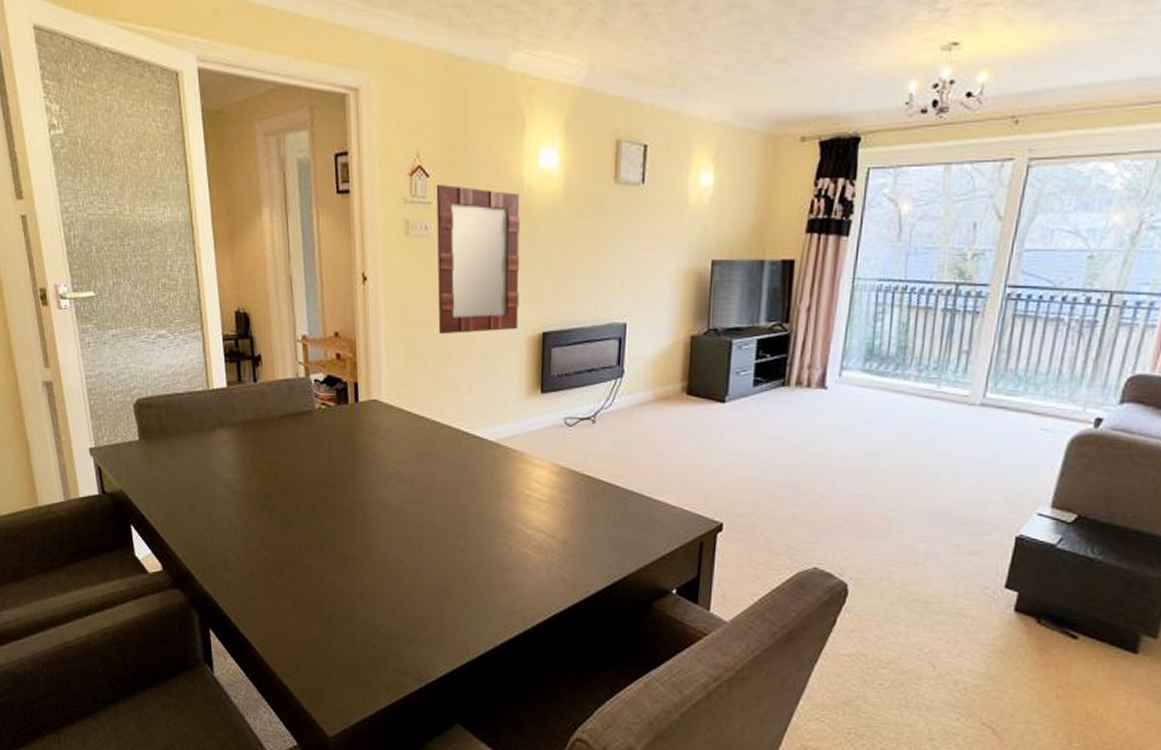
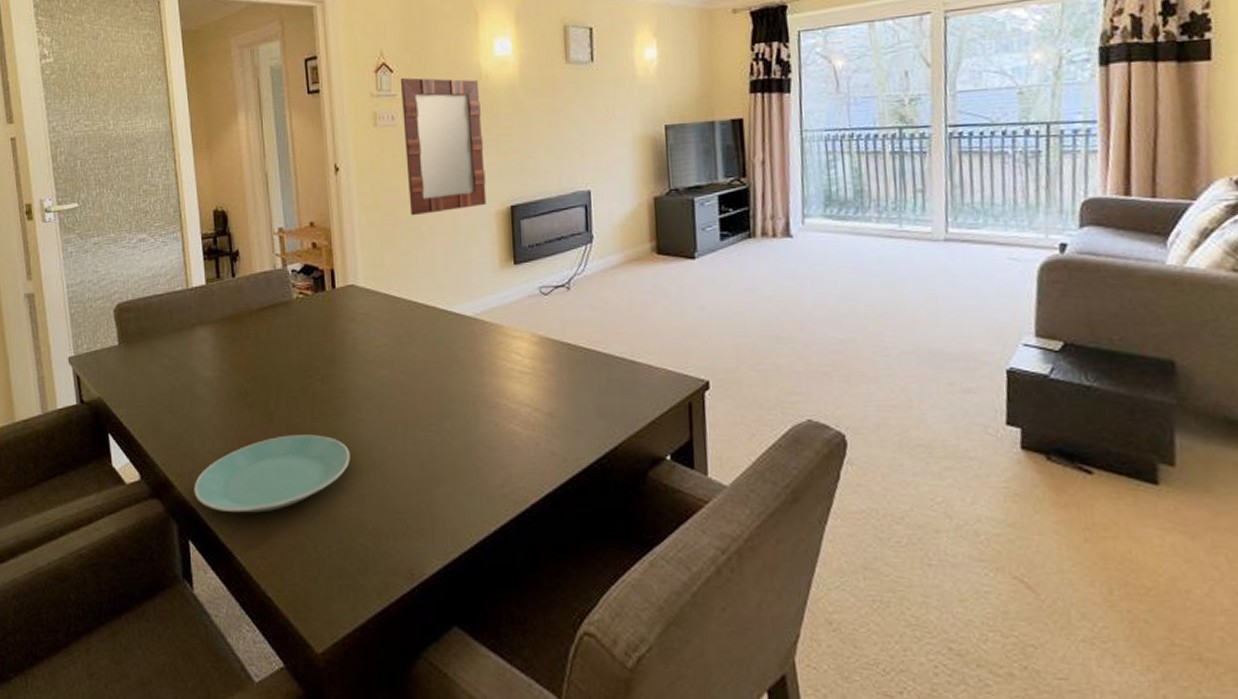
plate: none [214,540,366,610] -> present [194,435,350,513]

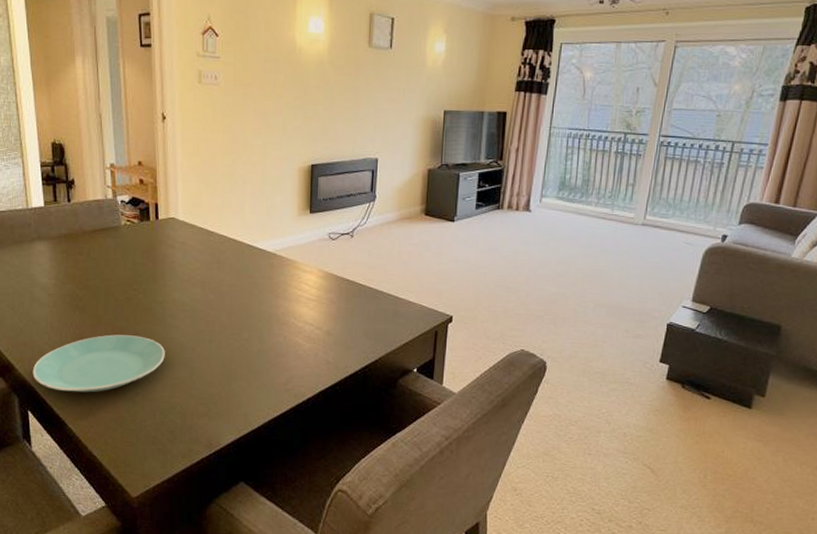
home mirror: present [400,78,487,216] -> none [224,43,293,165]

